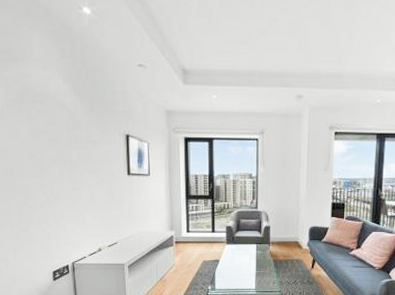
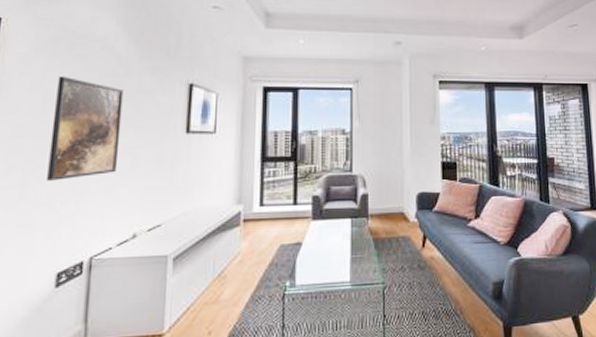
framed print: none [28,128,81,209] -> present [47,75,124,181]

